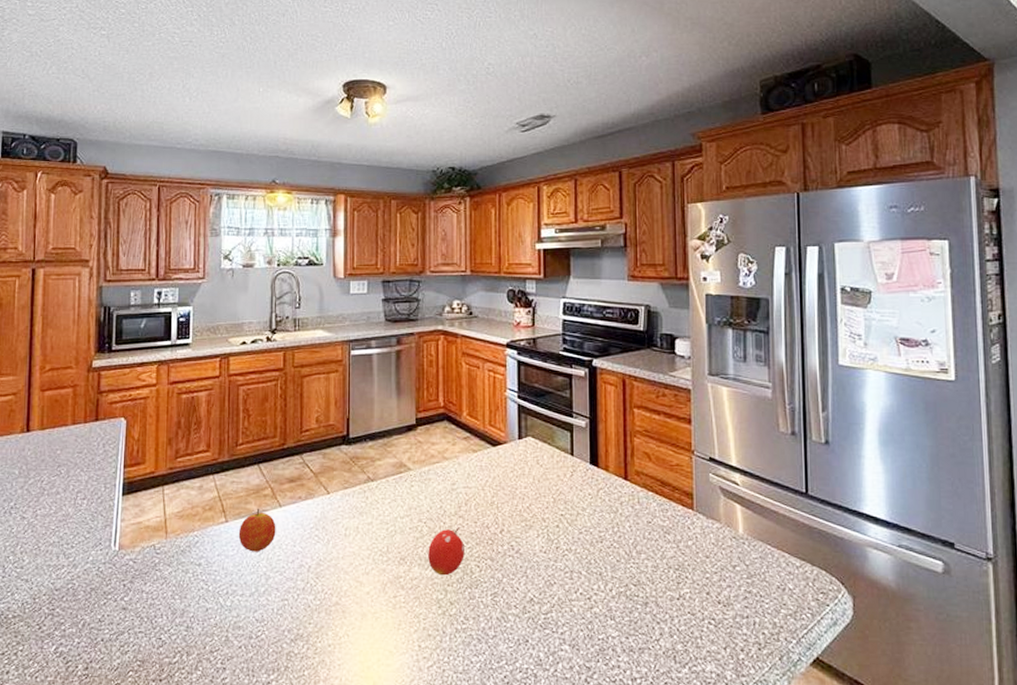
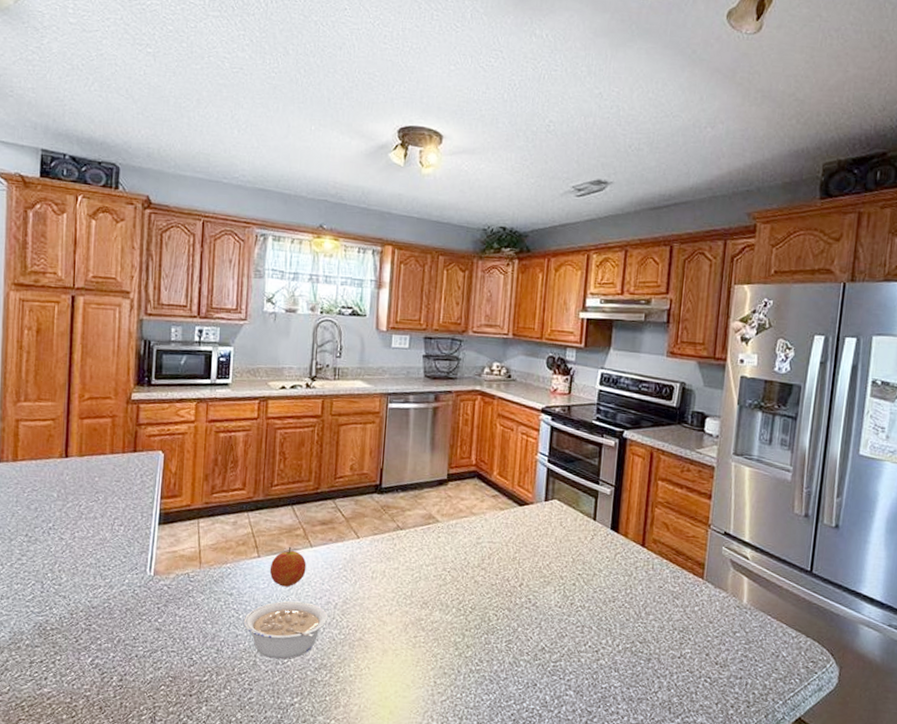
legume: none [213,567,302,633] -> present [243,601,328,660]
fruit: present [428,527,464,576] -> none [449,578,485,622]

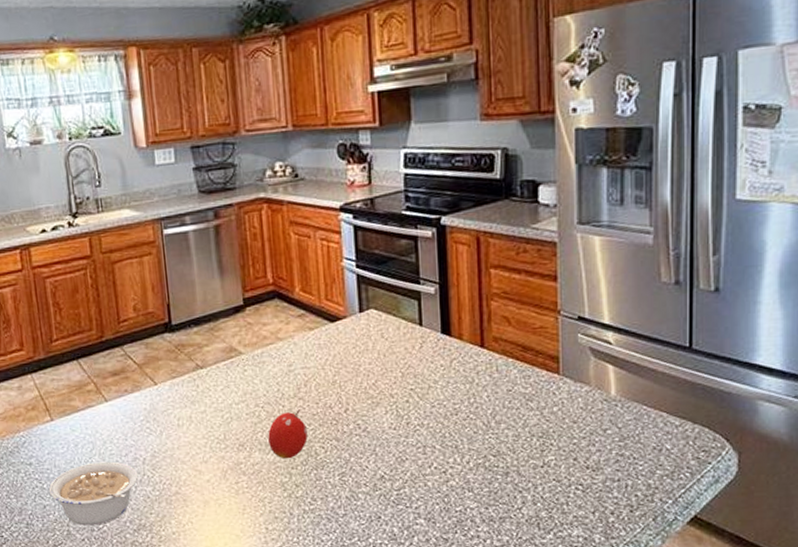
fruit: present [269,546,306,587] -> none [66,404,105,448]
fruit: none [449,578,485,622] -> present [268,409,308,459]

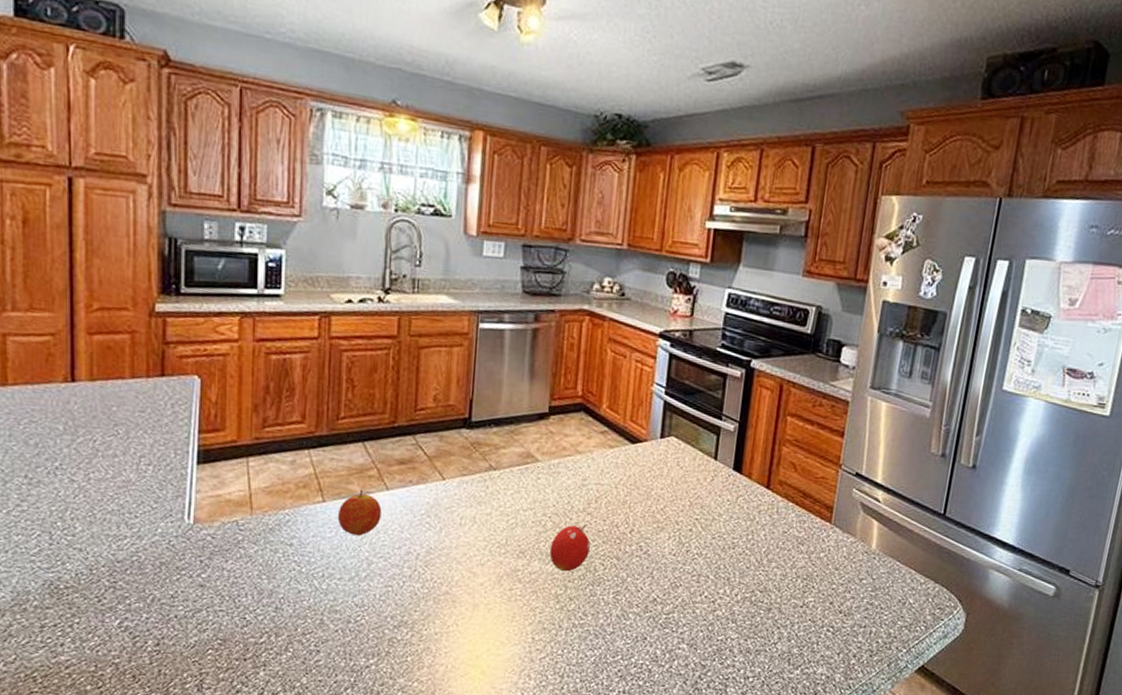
legume: present [48,461,139,526] -> none [307,551,409,618]
fruit: none [66,404,105,448] -> present [337,489,382,536]

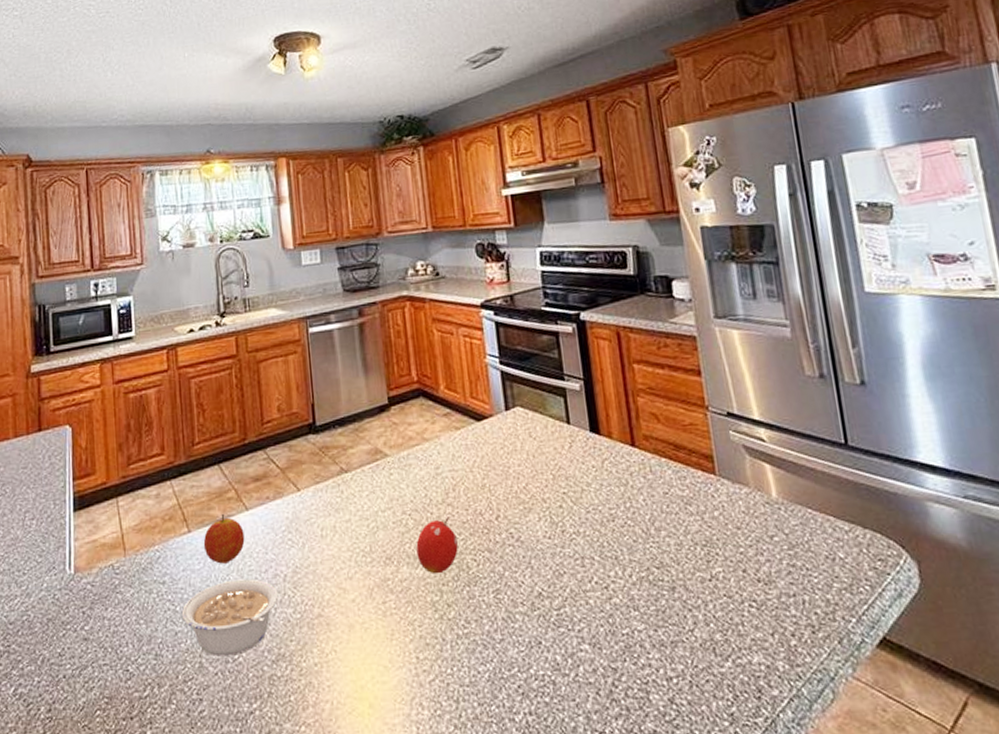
legume: none [307,551,409,618] -> present [181,579,279,657]

